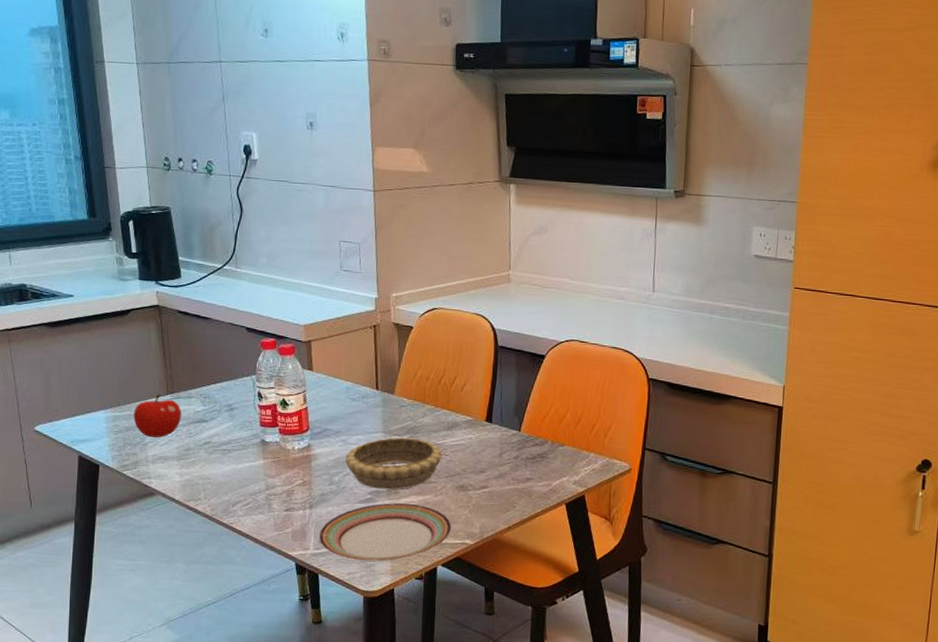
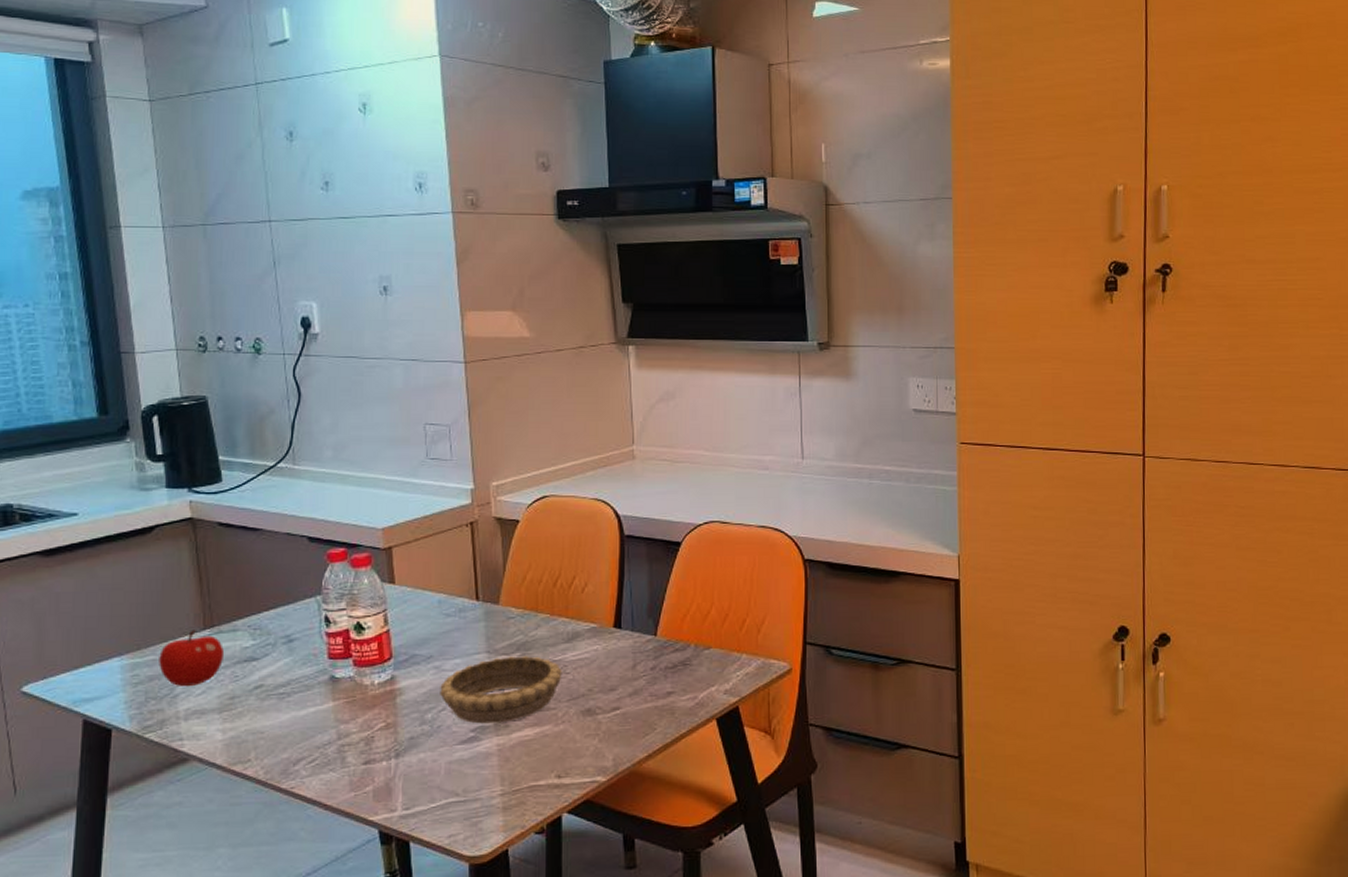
plate: present [318,502,452,562] -> none [408,738,578,818]

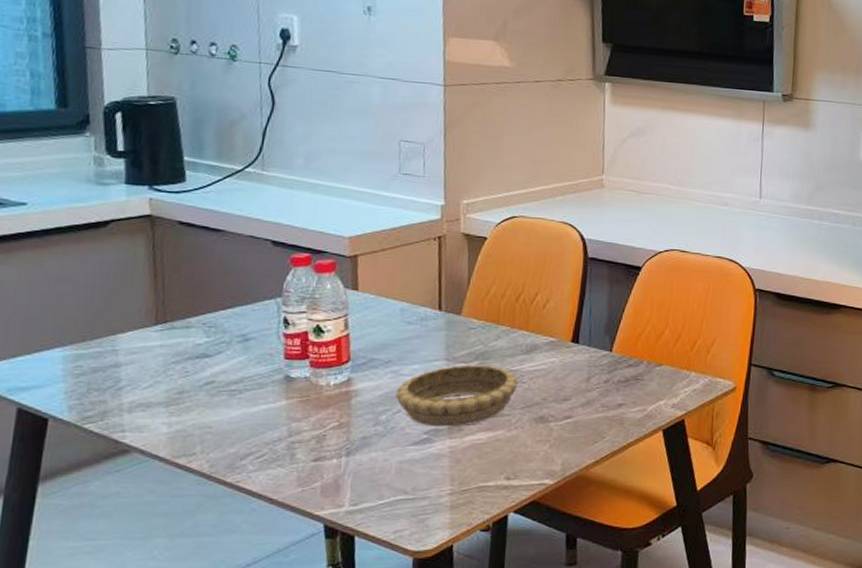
fruit: present [159,630,225,687] -> none [104,324,176,380]

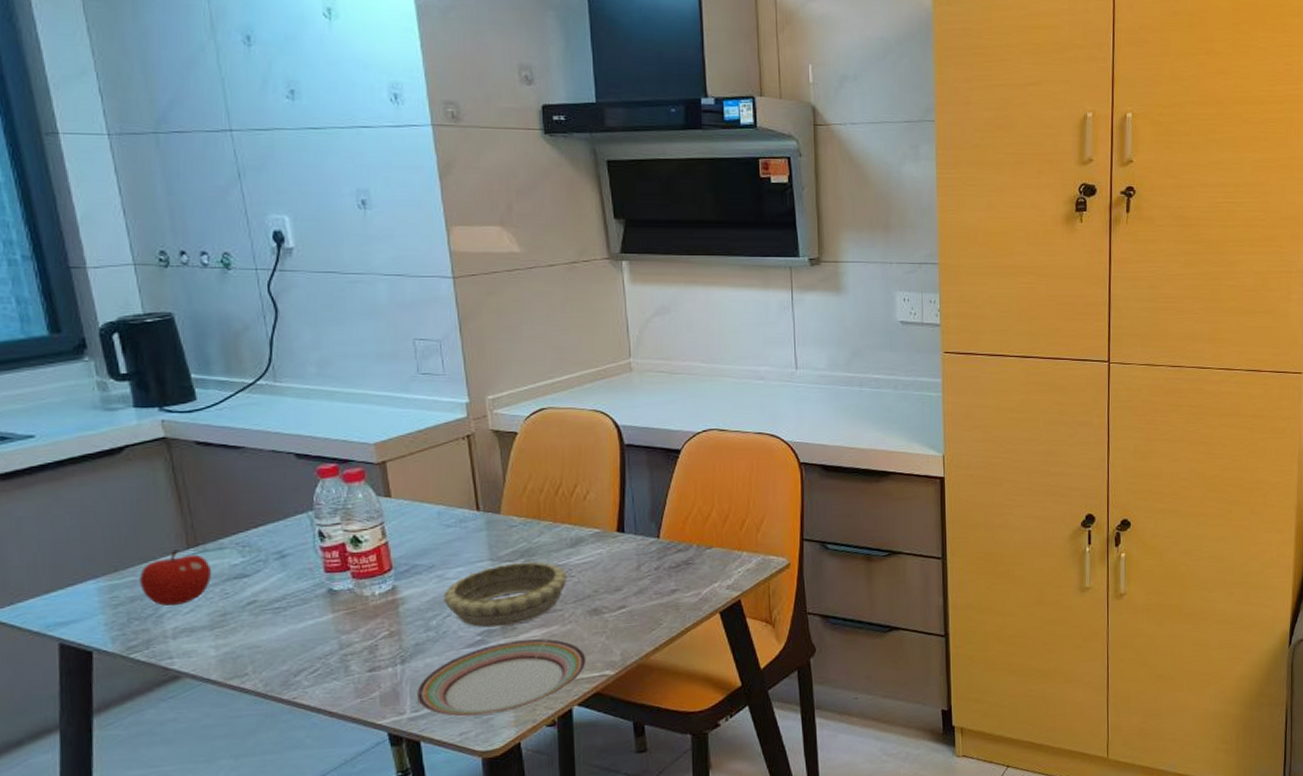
fruit: none [104,324,176,380] -> present [139,549,212,607]
plate: none [356,441,528,514] -> present [416,638,587,717]

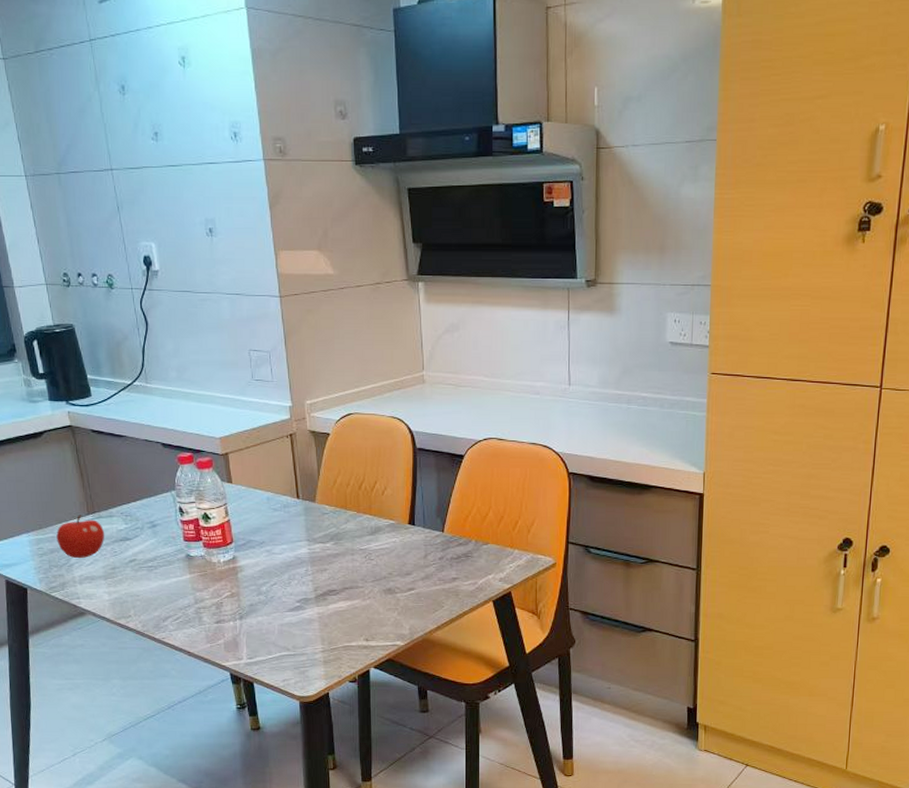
plate: present [416,638,587,717] -> none [250,608,382,667]
decorative bowl: present [444,562,568,628] -> none [271,544,368,597]

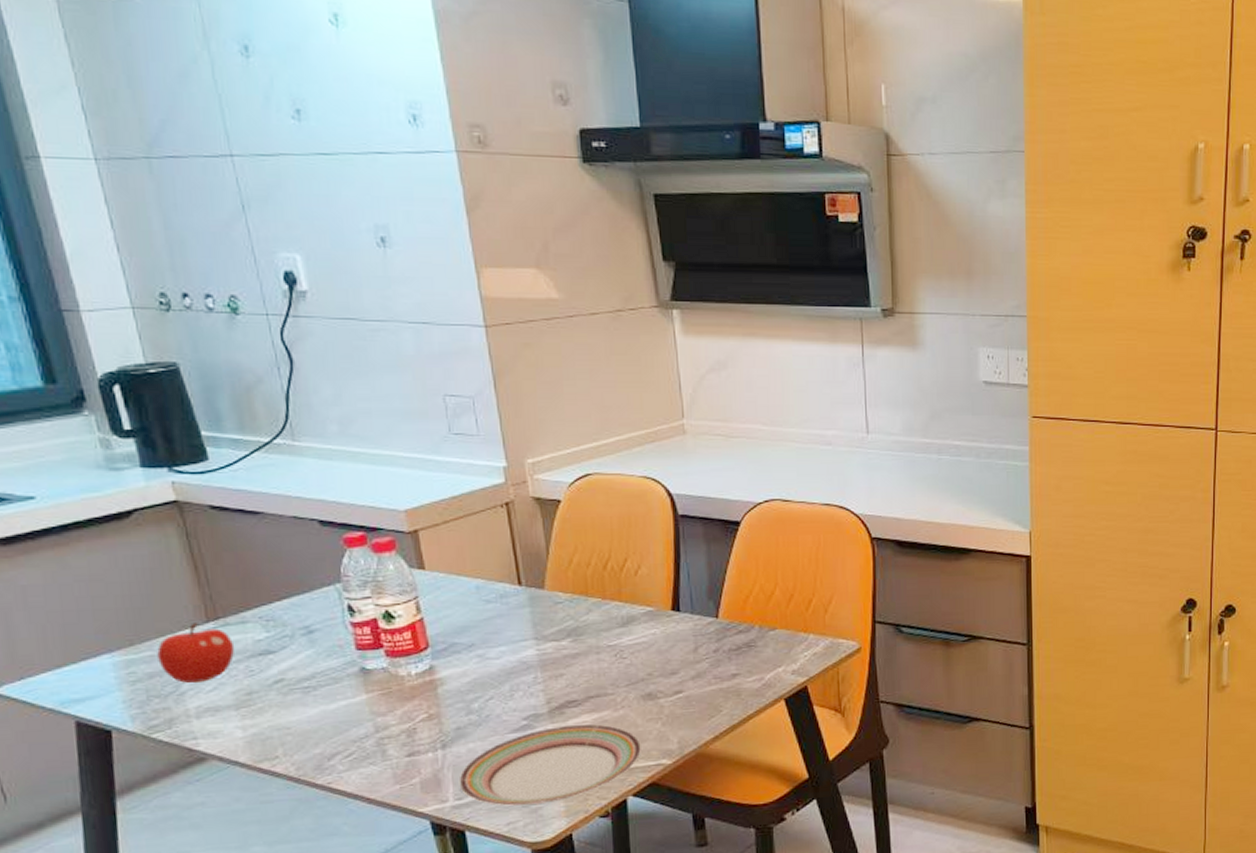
plate: none [250,608,382,667] -> present [459,724,641,806]

